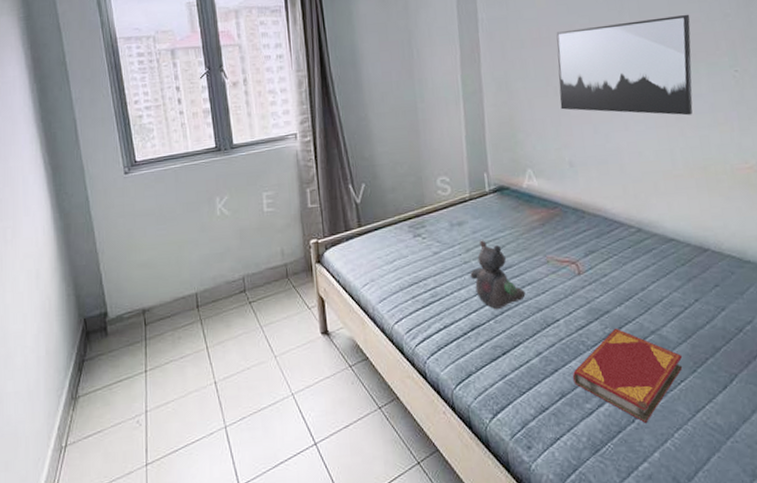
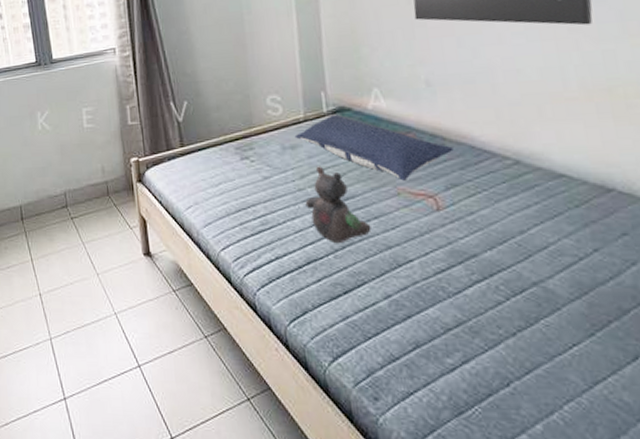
pillow: none [461,193,591,250] -> present [294,114,454,181]
hardback book: present [573,328,683,423] -> none [430,275,576,389]

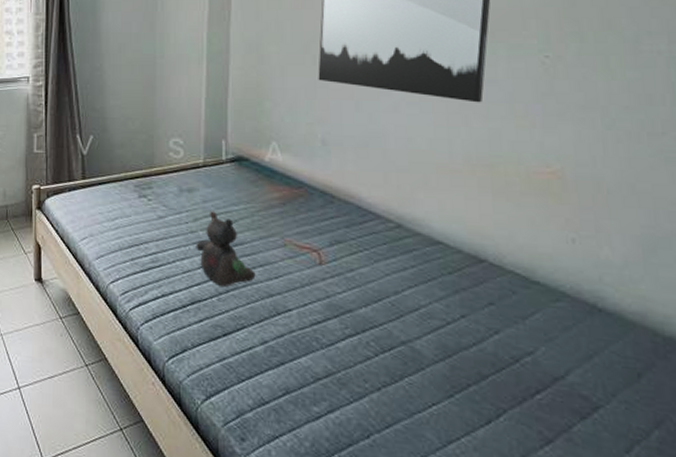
pillow: present [294,114,454,181] -> none [192,163,341,233]

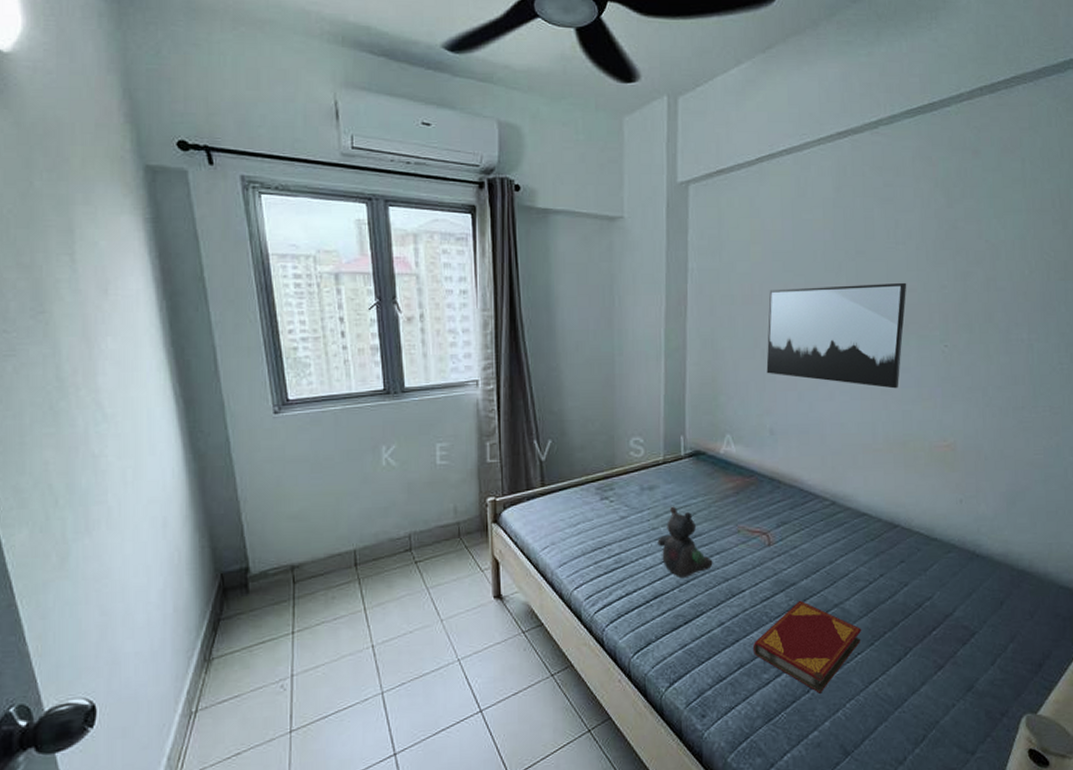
hardback book: none [301,330,438,442] -> present [754,600,862,693]

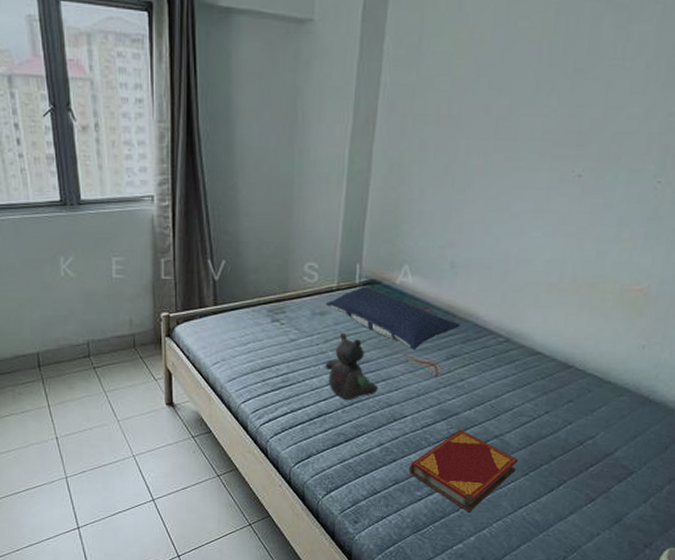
pillow: none [653,458,786,520] -> present [325,286,460,350]
wall art: present [766,282,907,389] -> none [454,107,628,226]

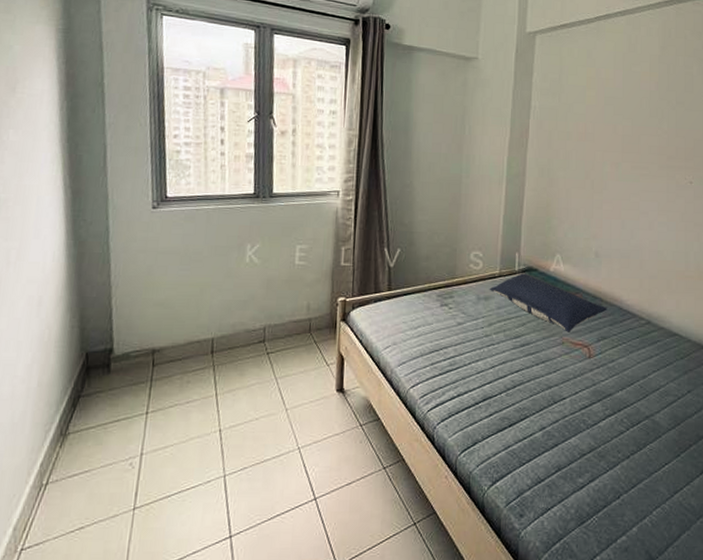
stuffed bear: present [325,332,378,401] -> none [489,316,538,384]
hardback book: present [409,429,519,513] -> none [571,410,670,500]

